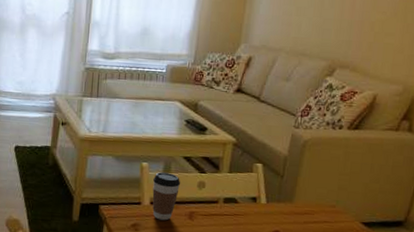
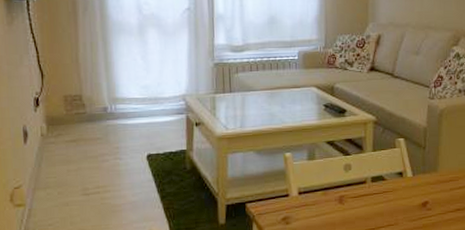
coffee cup: present [152,172,181,221] -> none [299,160,327,209]

